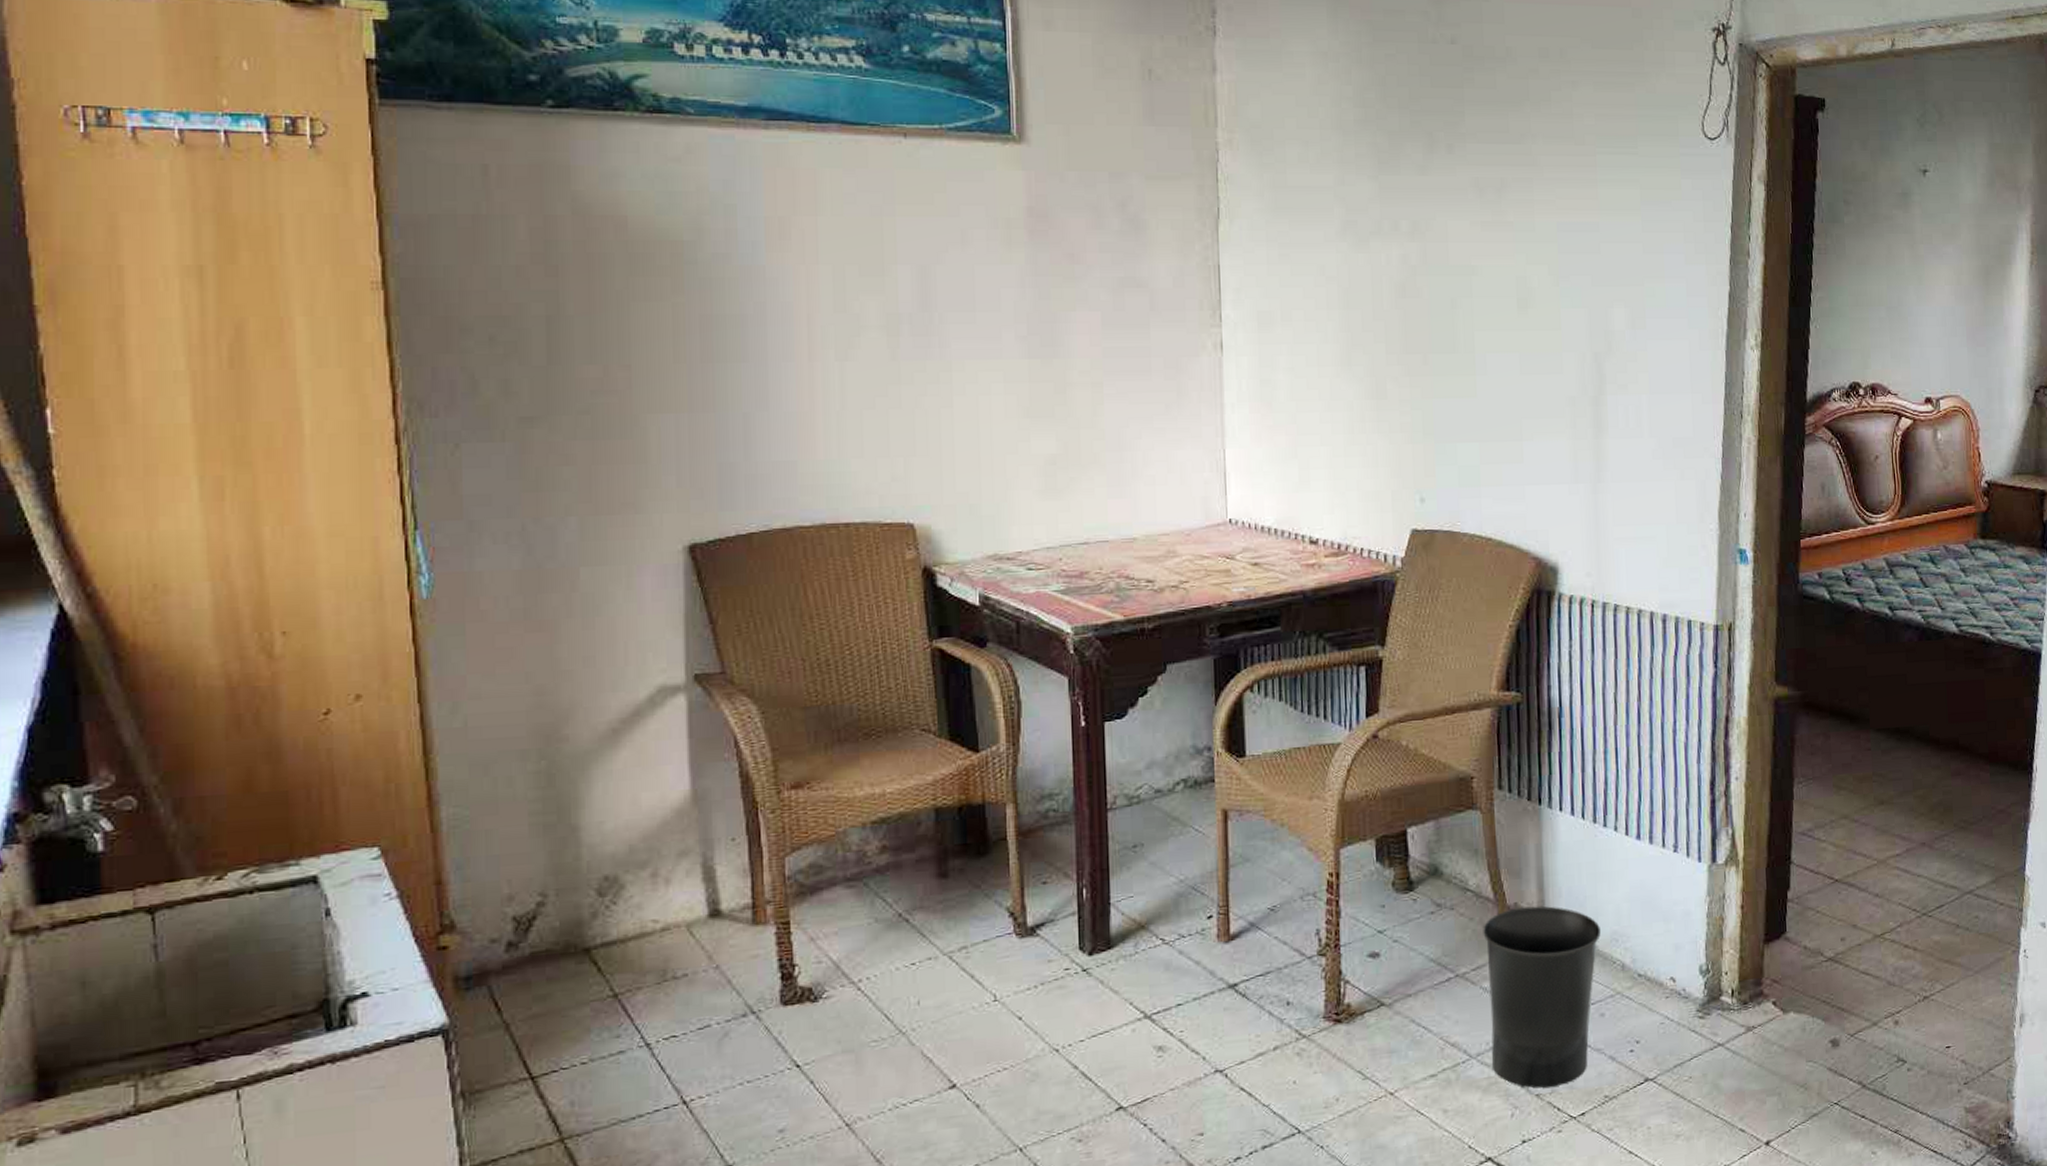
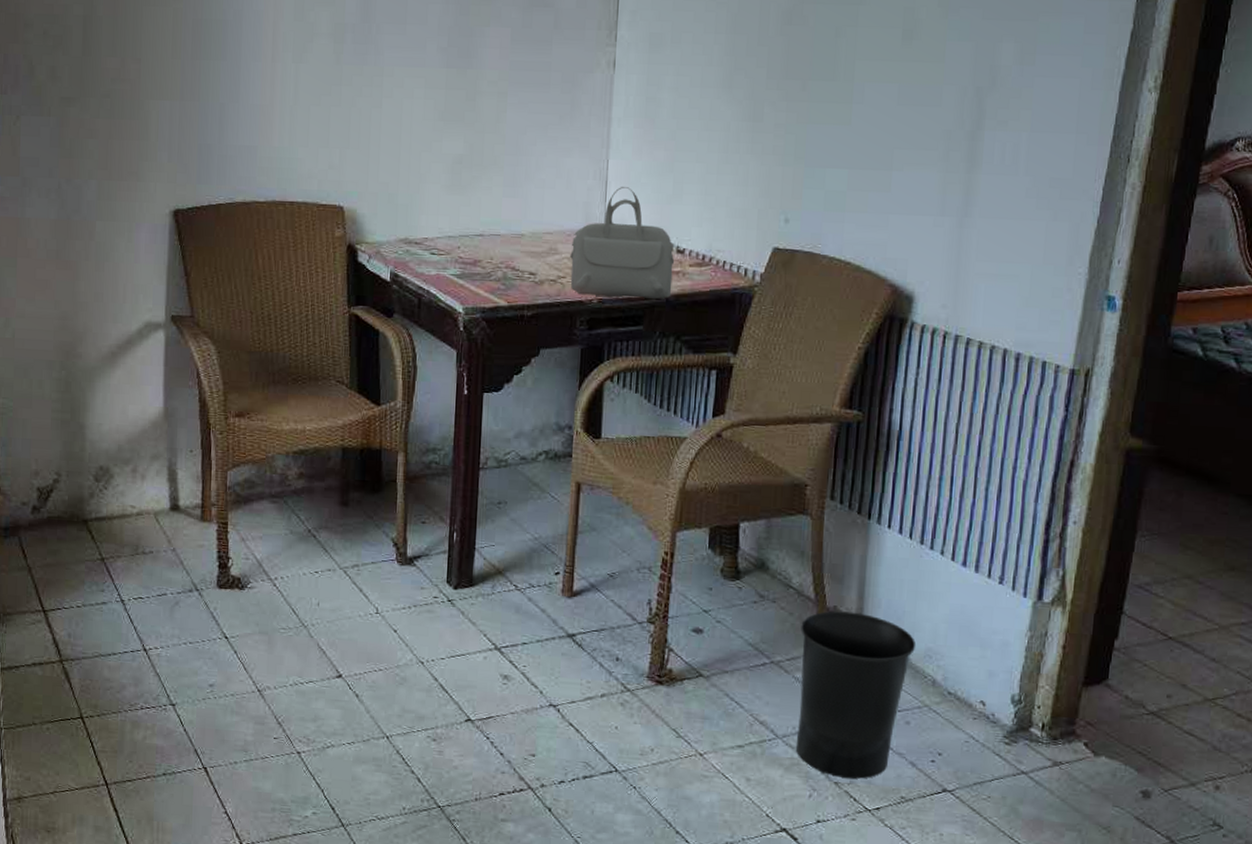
handbag: none [1191,477,1309,600] -> present [570,187,675,300]

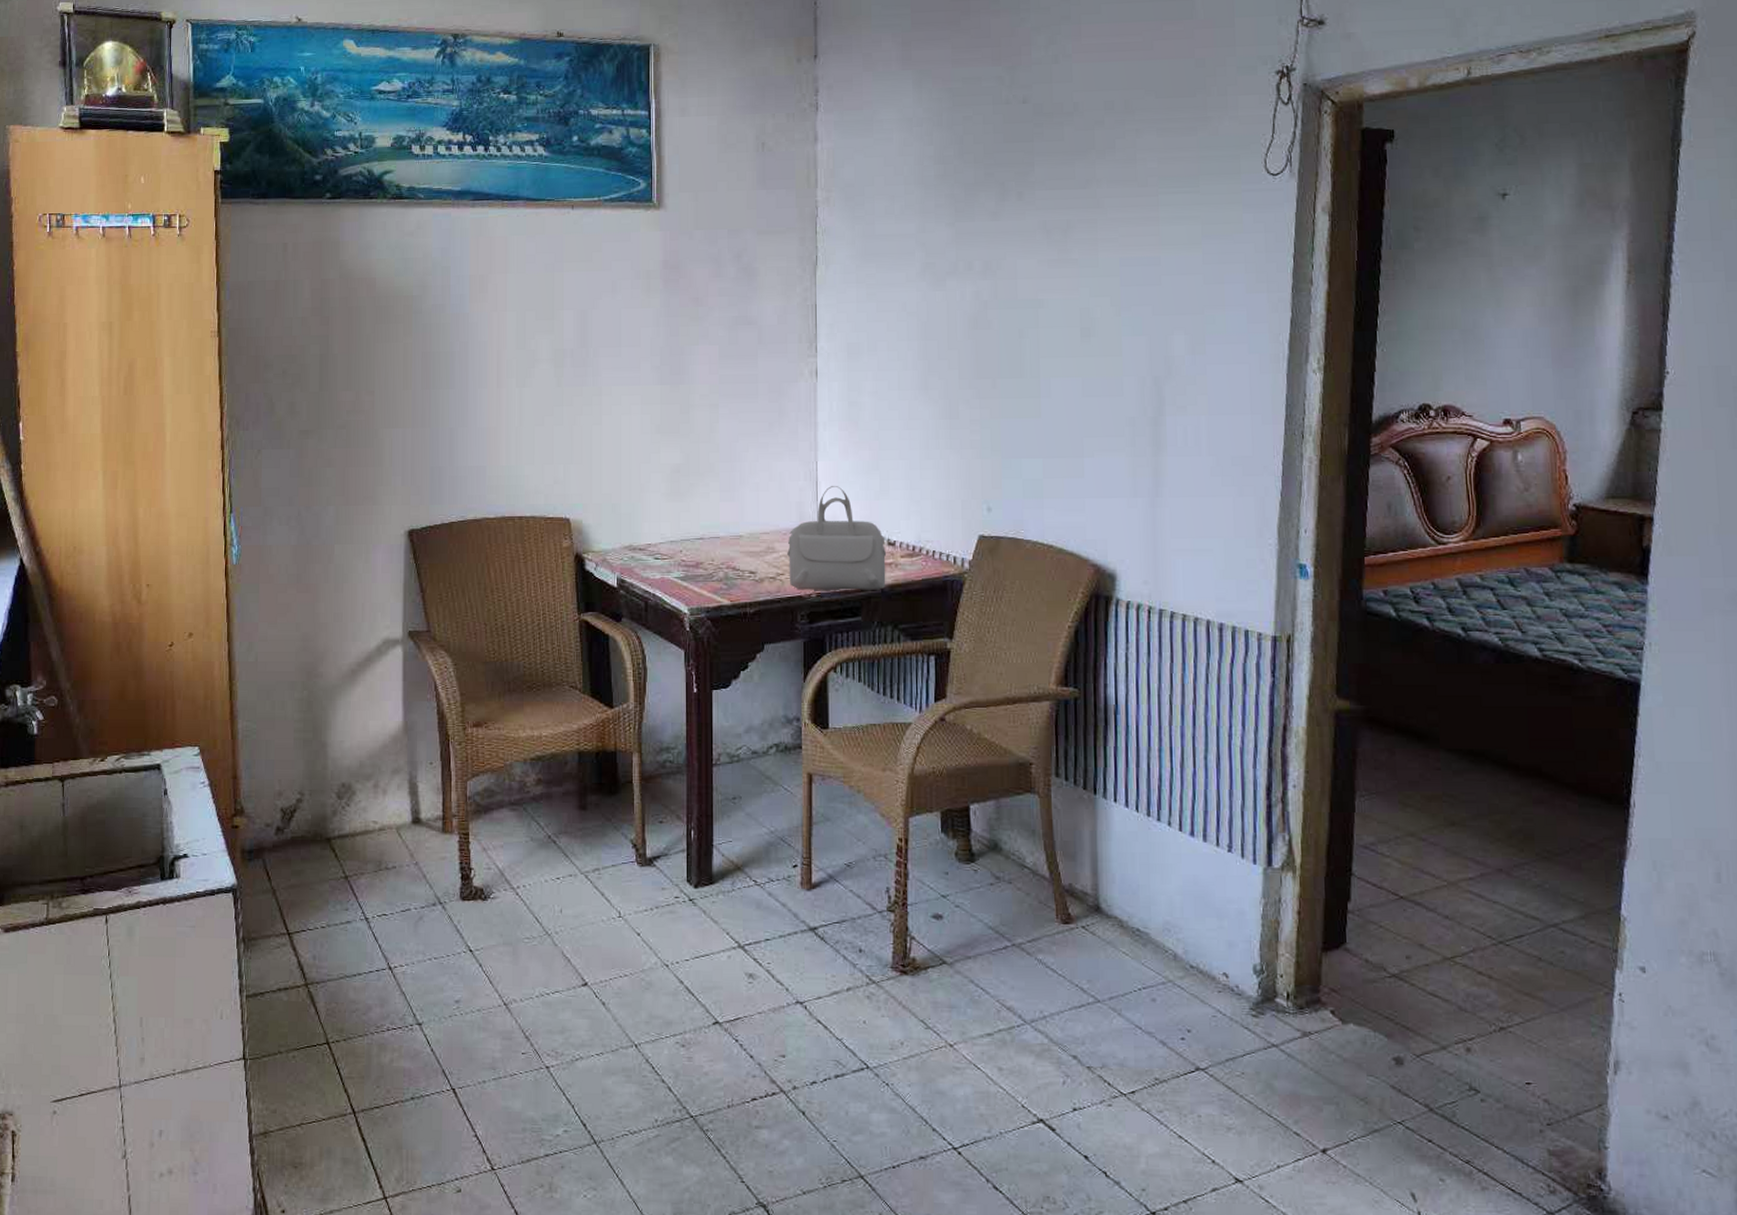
waste bin: present [795,611,916,779] -> none [1039,888,1154,1062]

